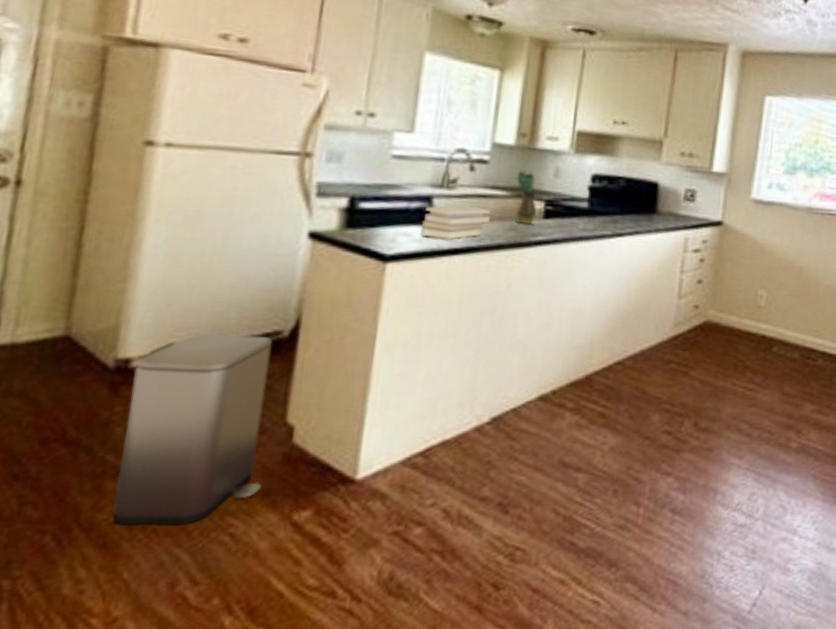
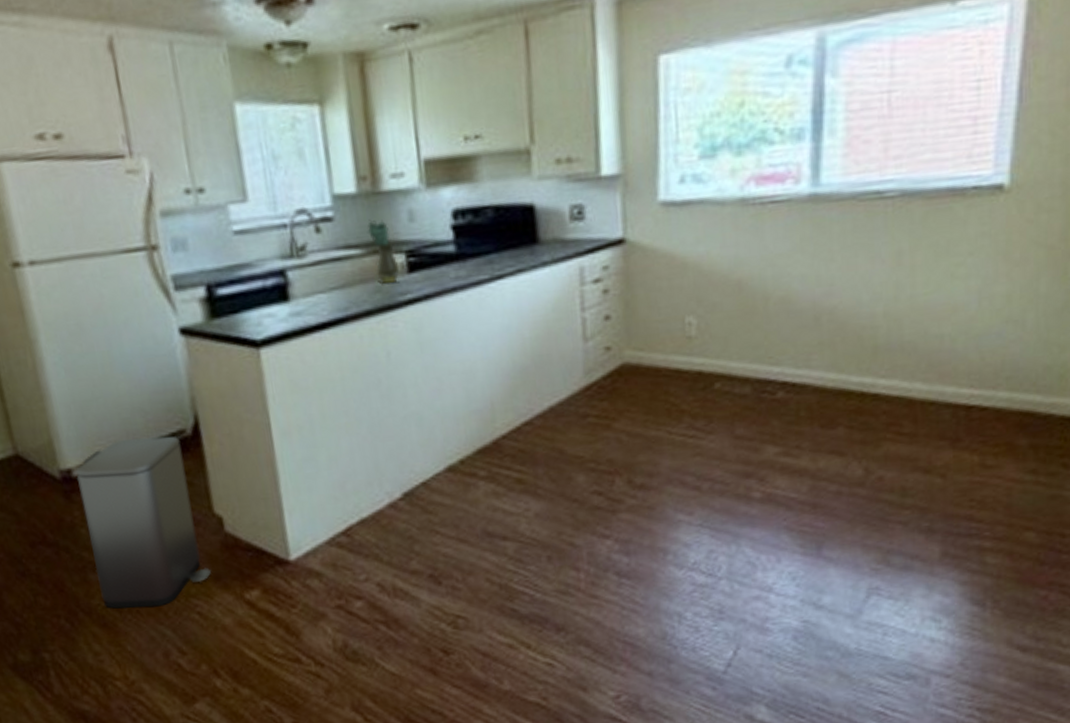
books: present [419,205,491,241] -> none [281,273,352,316]

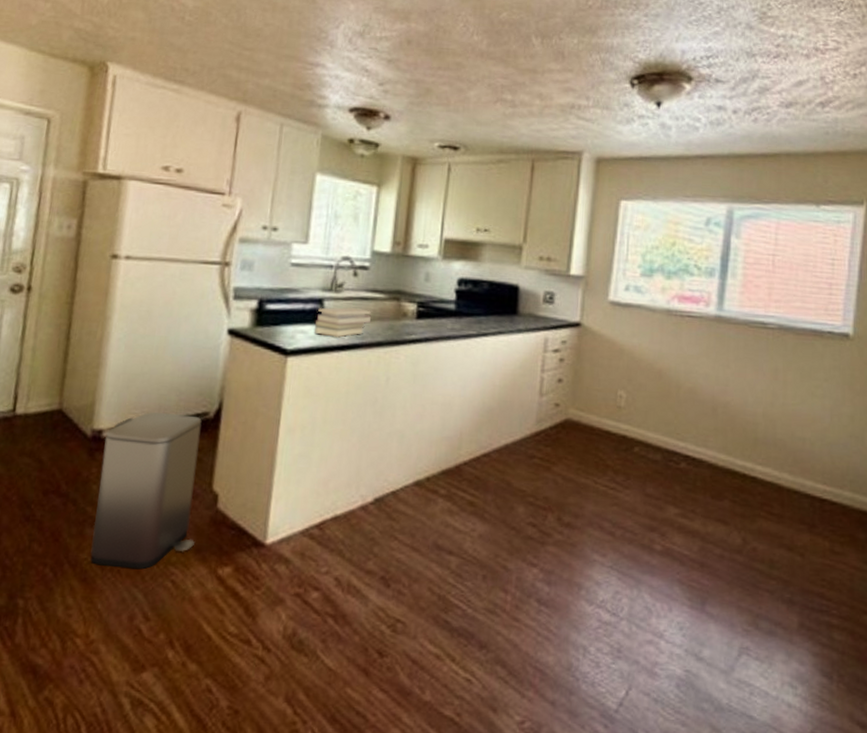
books: none [281,273,352,316] -> present [313,306,372,338]
vase: present [367,219,400,284] -> none [392,274,411,325]

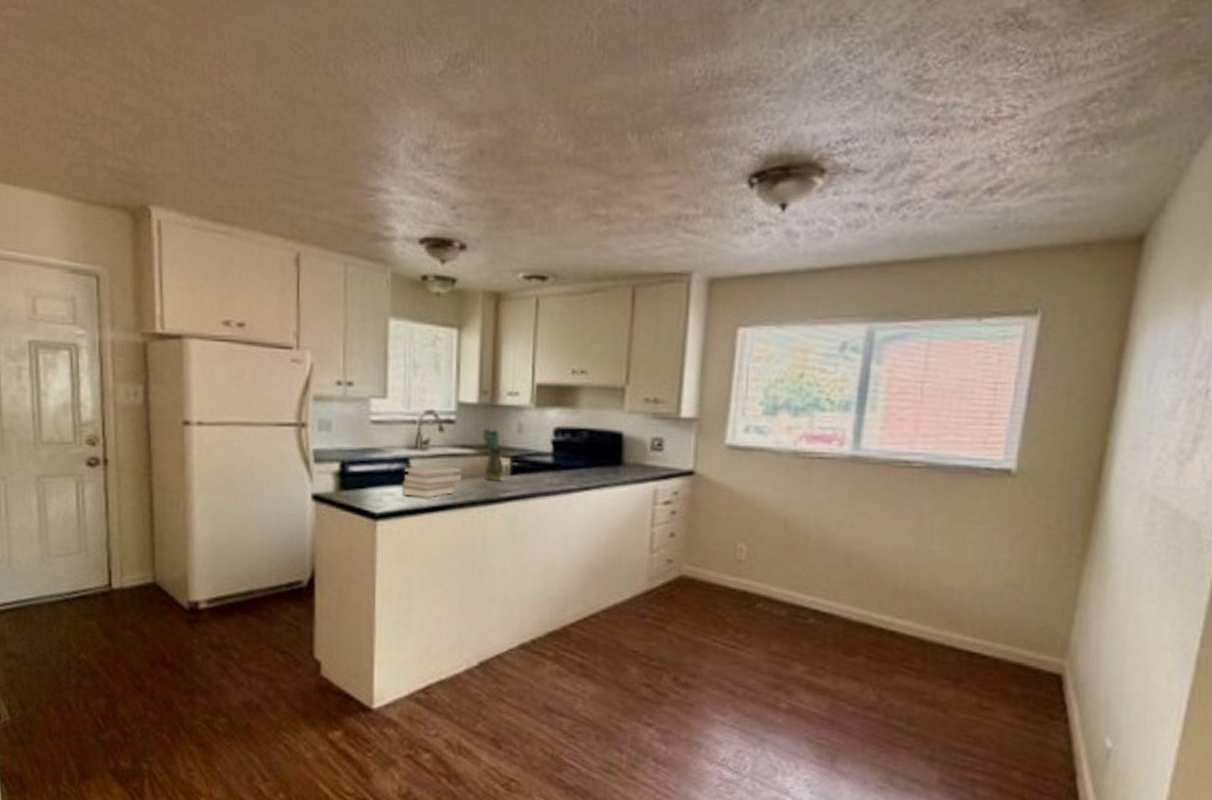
pedal bin: present [90,411,202,570] -> none [202,582,302,735]
vase: none [392,274,411,325] -> present [481,426,504,482]

